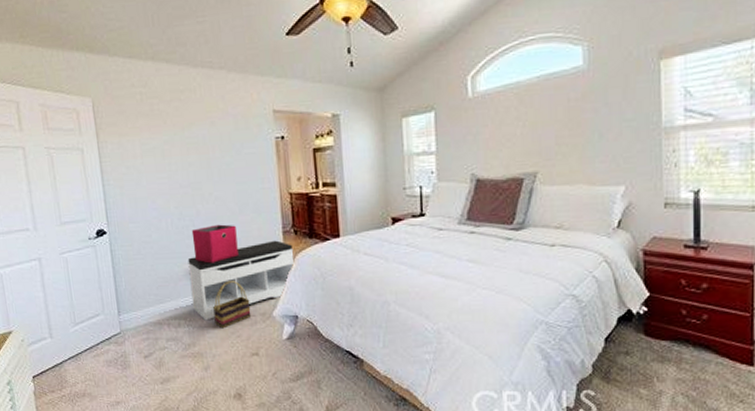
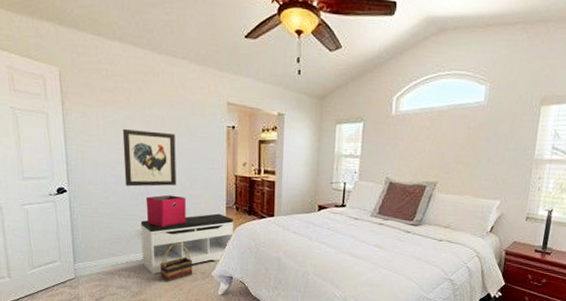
wall art: none [161,153,224,220] -> present [122,128,177,187]

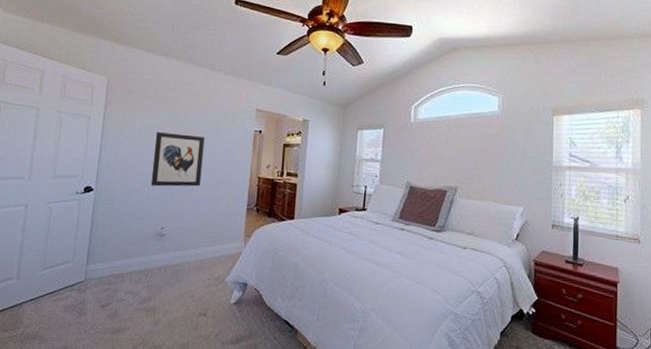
bench: present [140,213,234,275] -> none [156,215,254,279]
storage bin: present [146,195,186,227] -> none [166,195,208,228]
basket: present [160,243,193,282] -> none [173,245,208,288]

